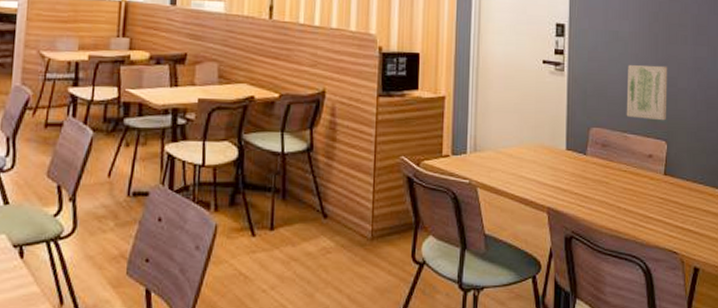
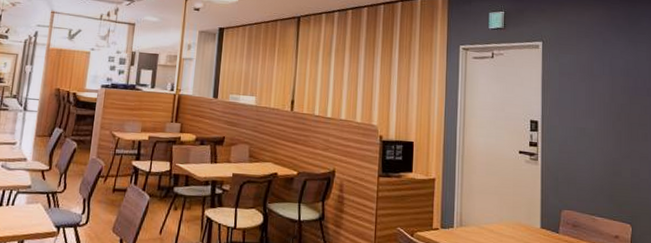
wall art: present [626,65,668,121] -> none [594,157,631,207]

